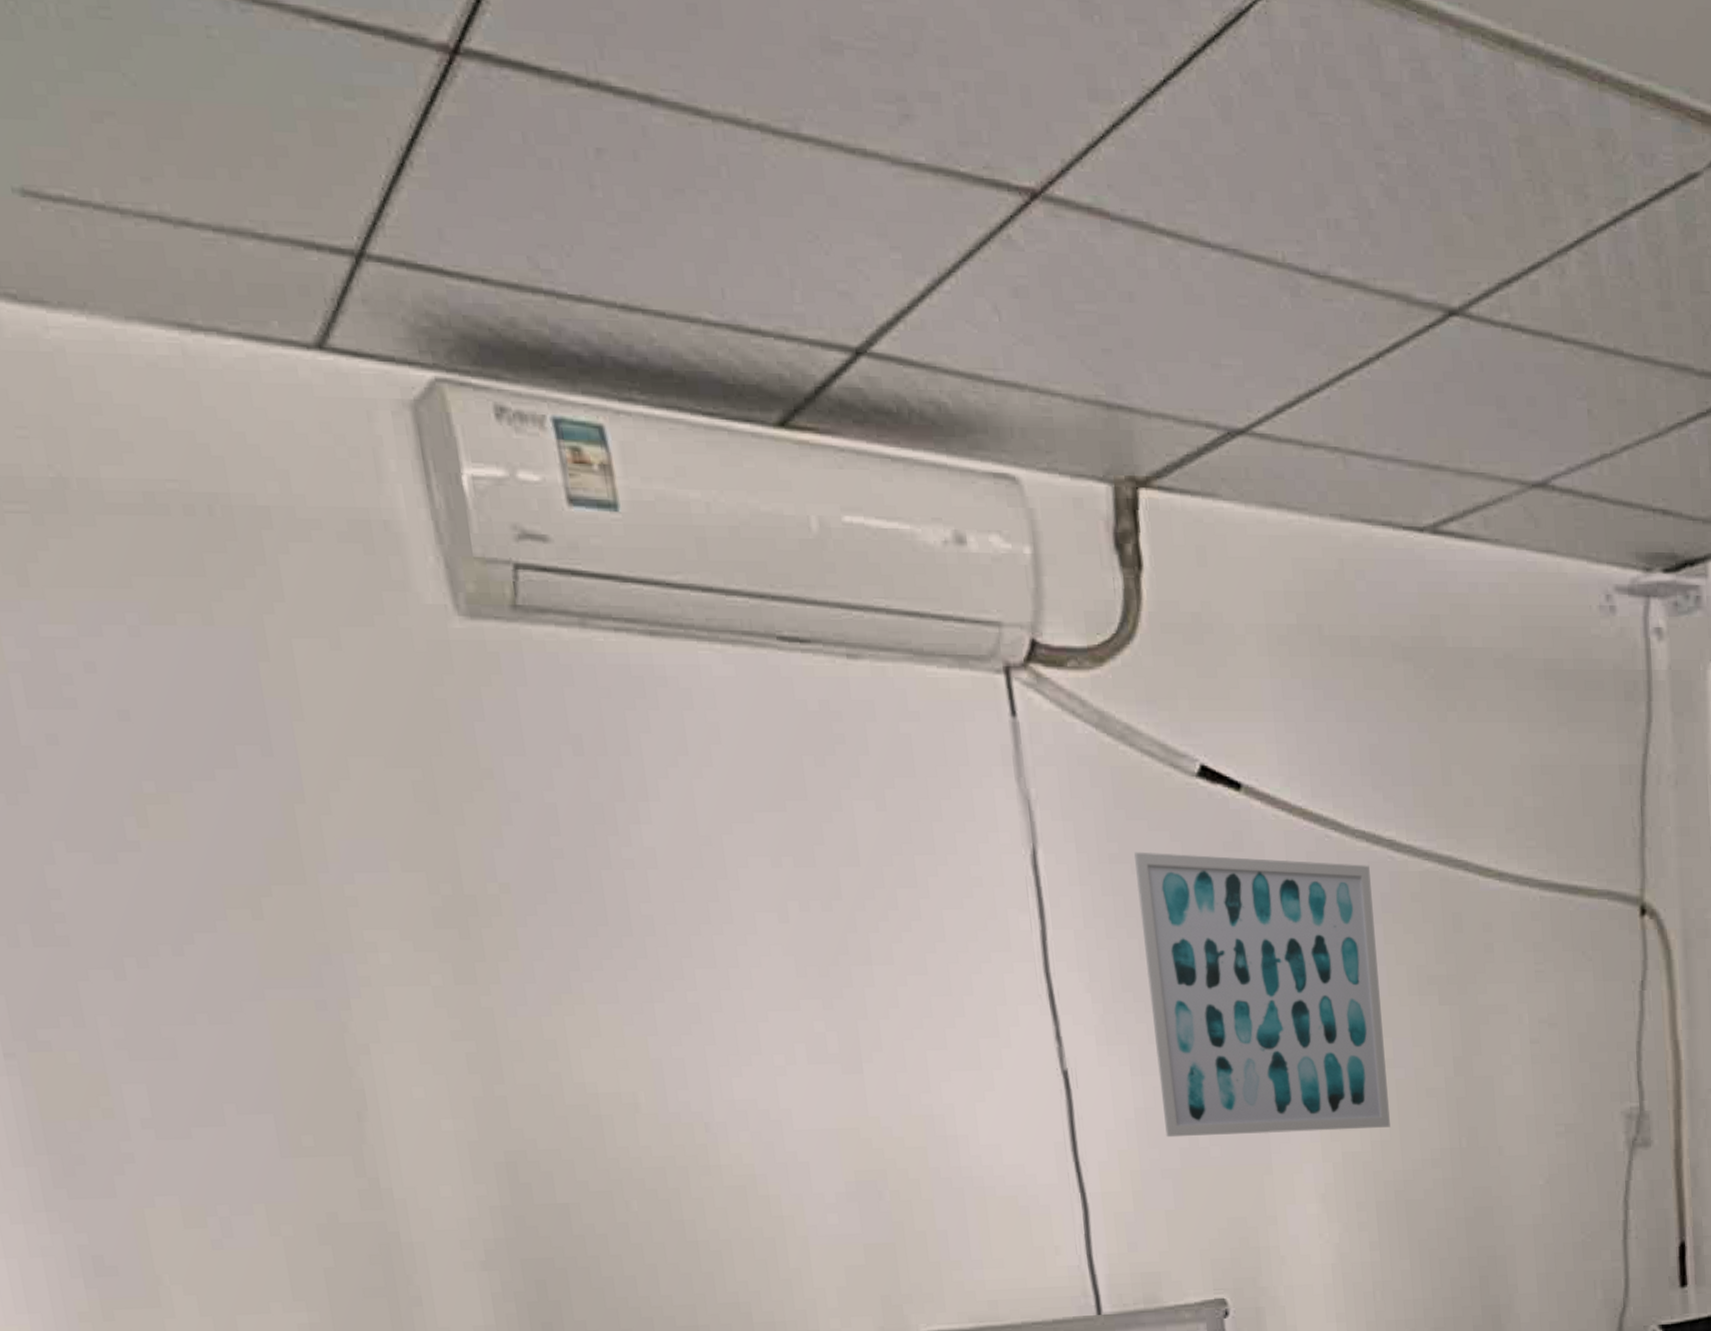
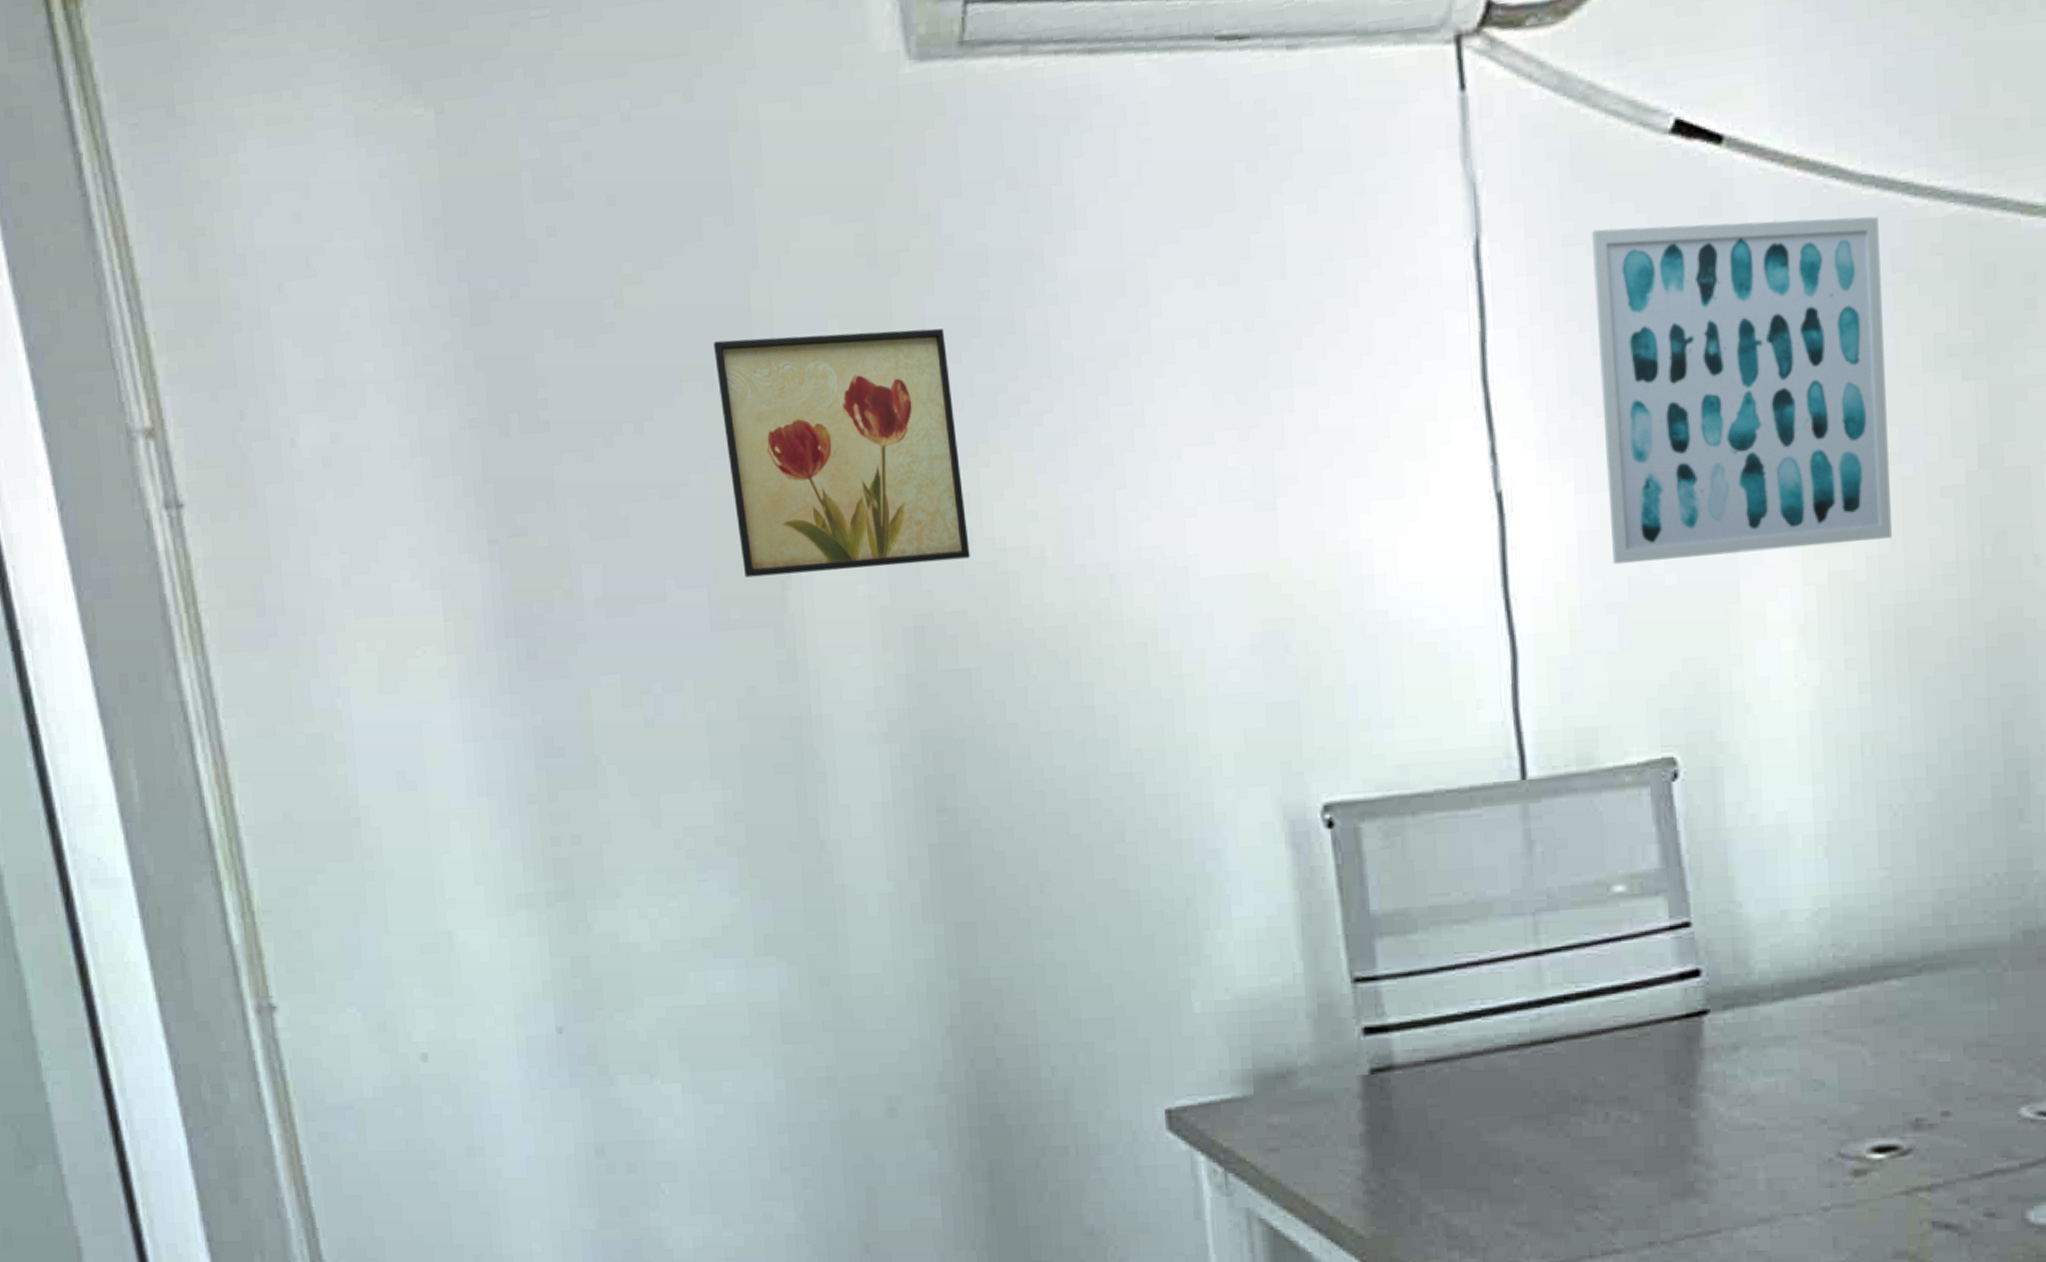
wall art: none [259,871,561,1107] -> present [714,328,970,578]

